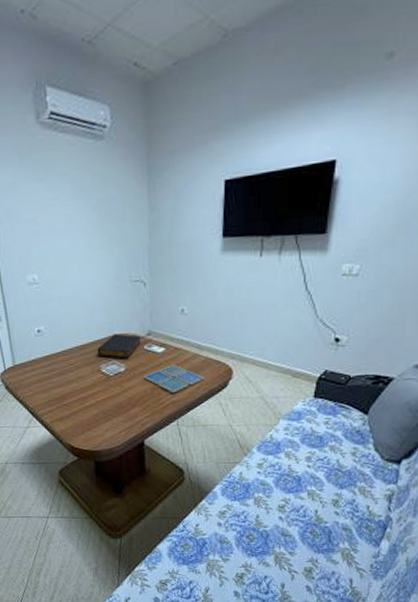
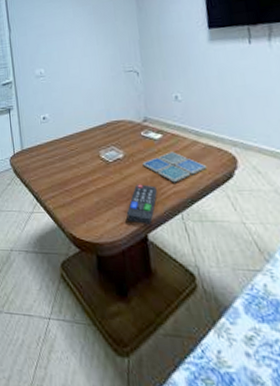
book: present [97,334,141,359] -> none [96,120,138,145]
remote control: none [125,395,156,432] -> present [126,184,157,225]

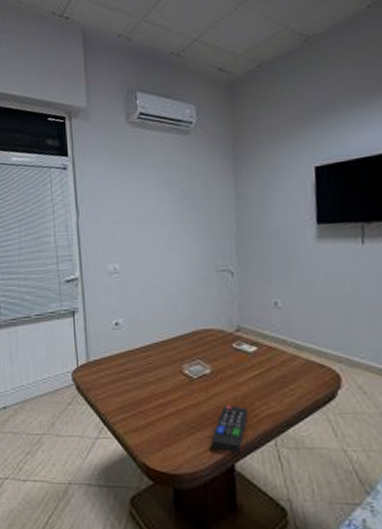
drink coaster: present [142,152,207,183] -> none [233,367,307,404]

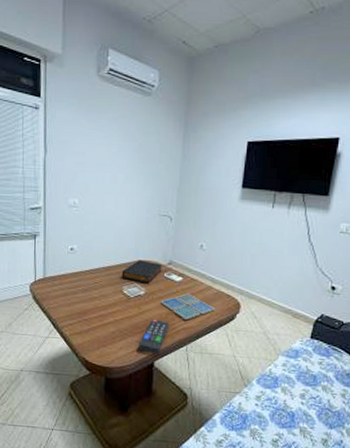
book: none [179,329,229,359] -> present [121,260,162,284]
drink coaster: none [233,367,307,404] -> present [161,293,216,321]

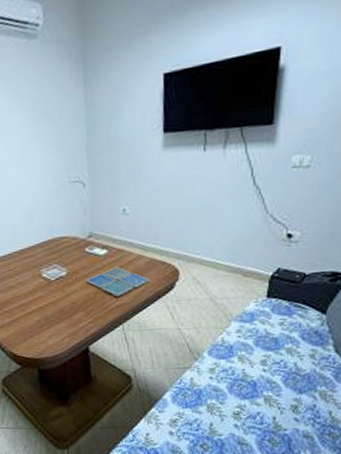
book: present [121,260,162,284] -> none [37,237,82,263]
remote control: present [138,319,169,354] -> none [68,300,100,338]

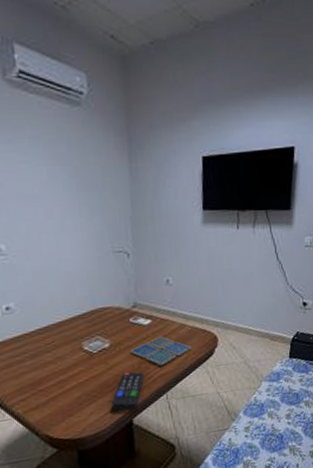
remote control: none [68,300,100,338] -> present [111,371,144,411]

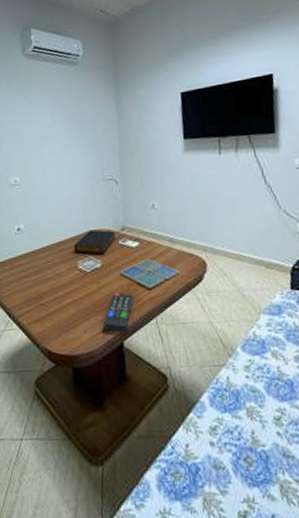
book: none [77,307,126,334] -> present [73,230,116,255]

